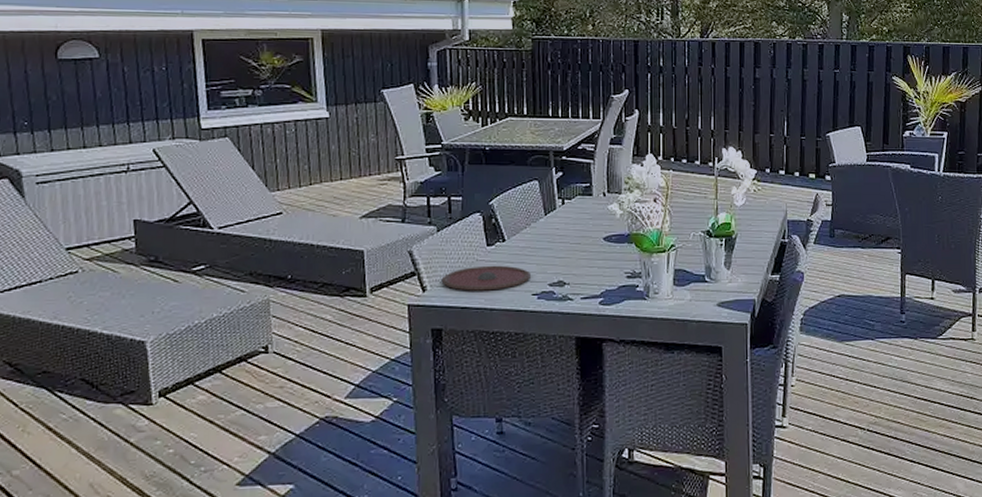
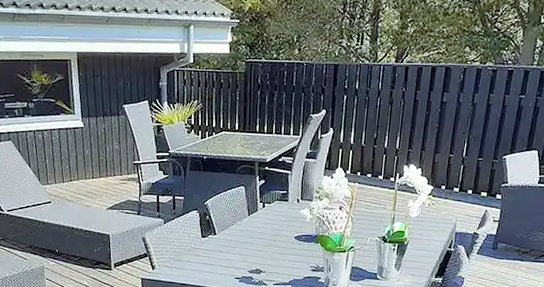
plate: present [441,265,530,291] -> none [166,252,235,273]

